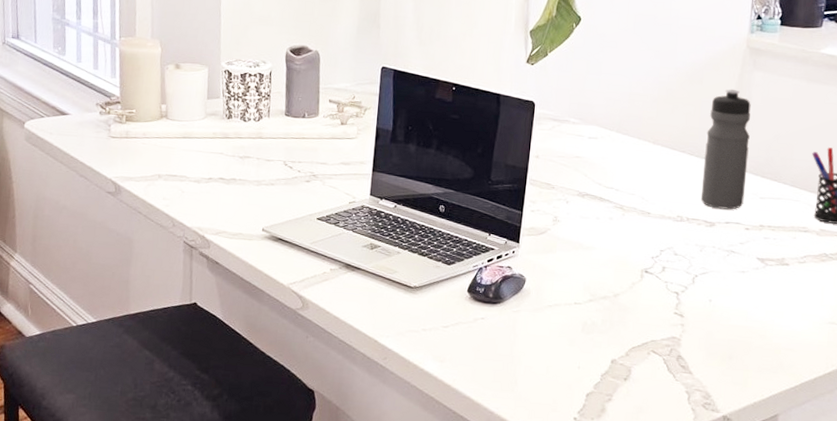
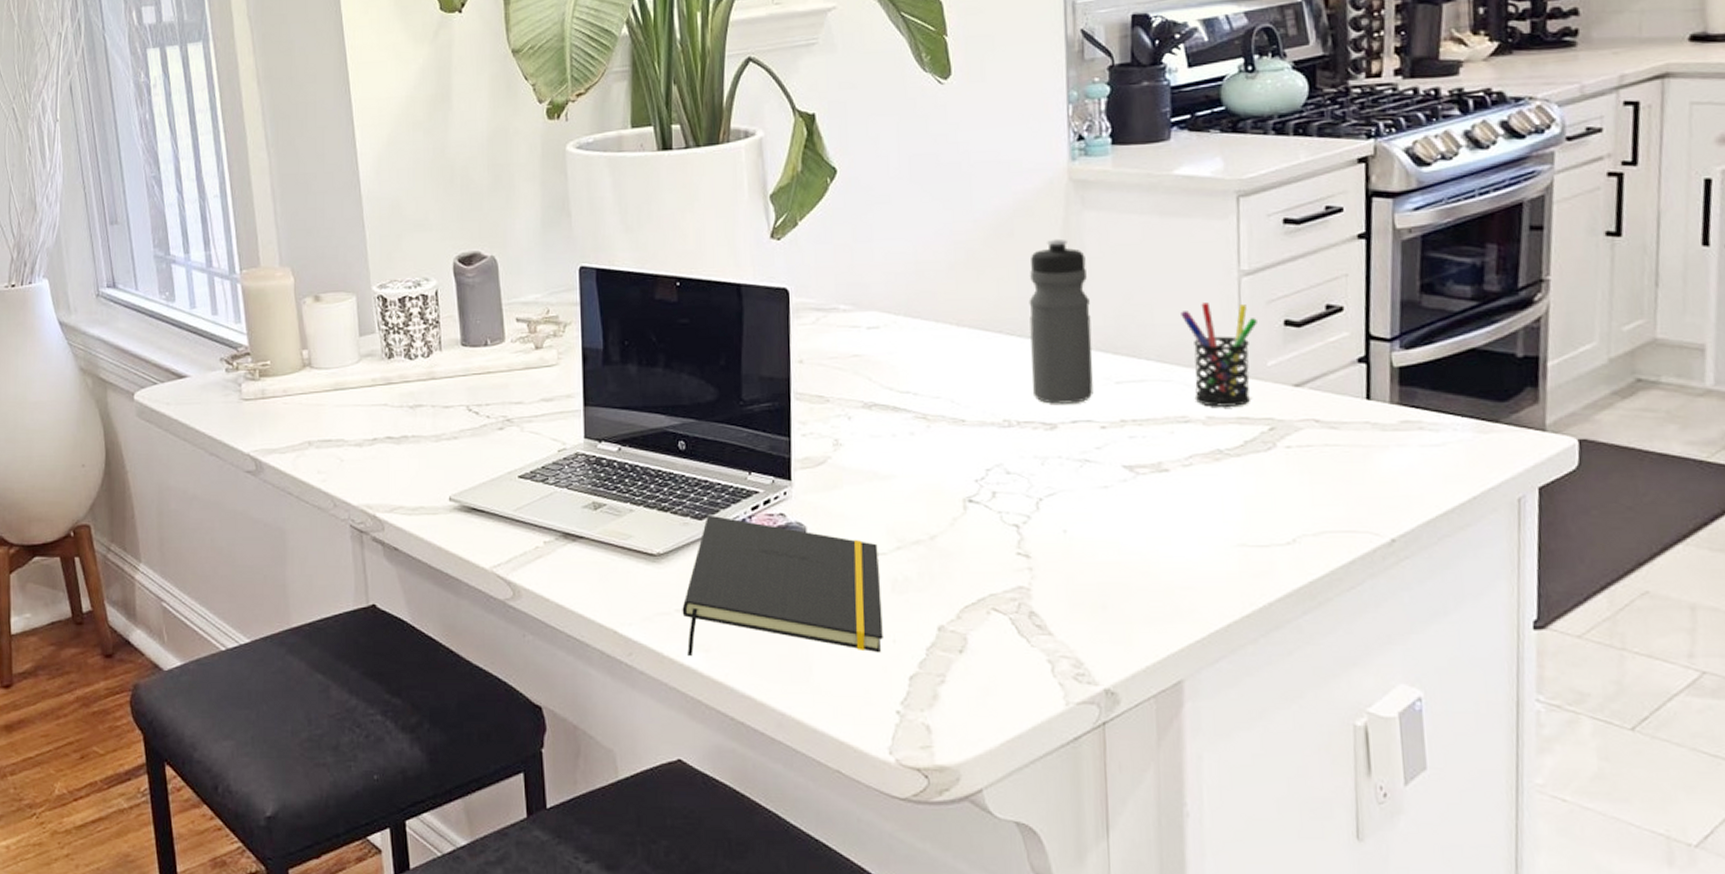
notepad: none [427,262,576,375] -> present [682,515,883,657]

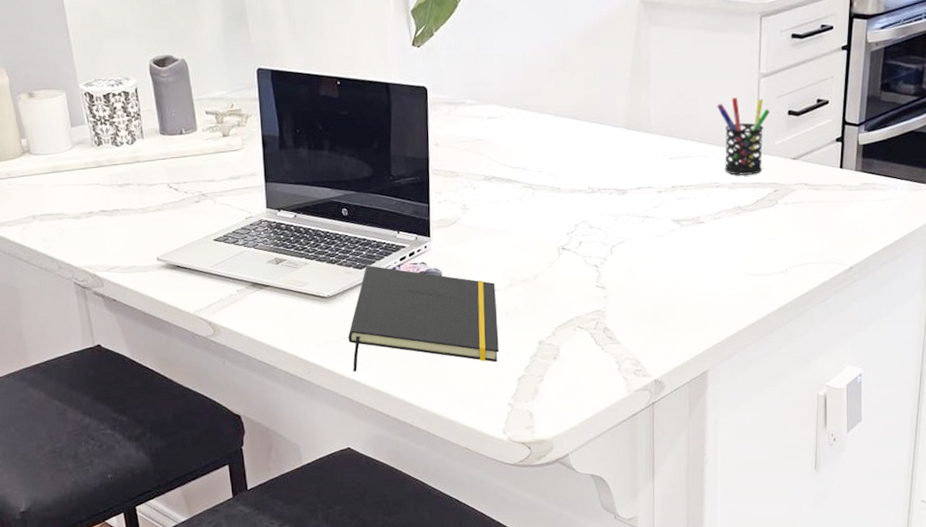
water bottle: present [1029,238,1093,404] -> none [609,48,654,175]

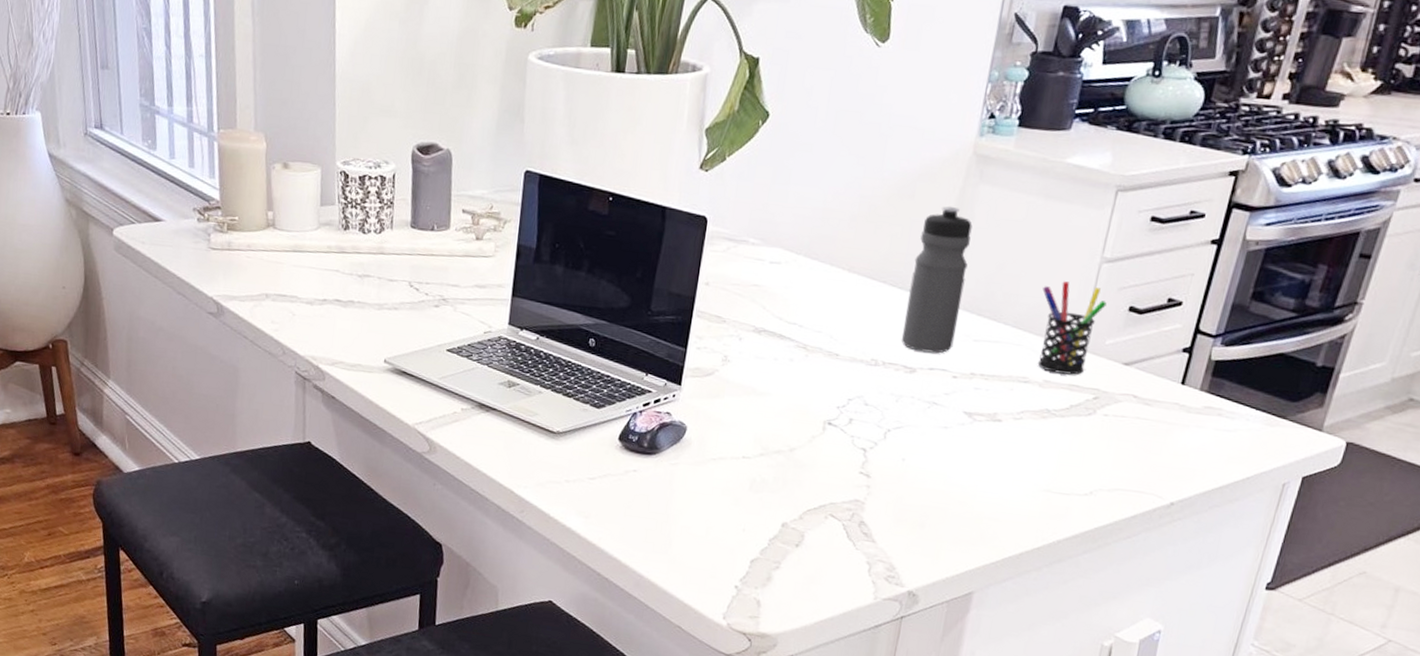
notepad: present [348,265,499,373] -> none [570,405,745,538]
water bottle: none [609,48,654,175] -> present [901,206,973,354]

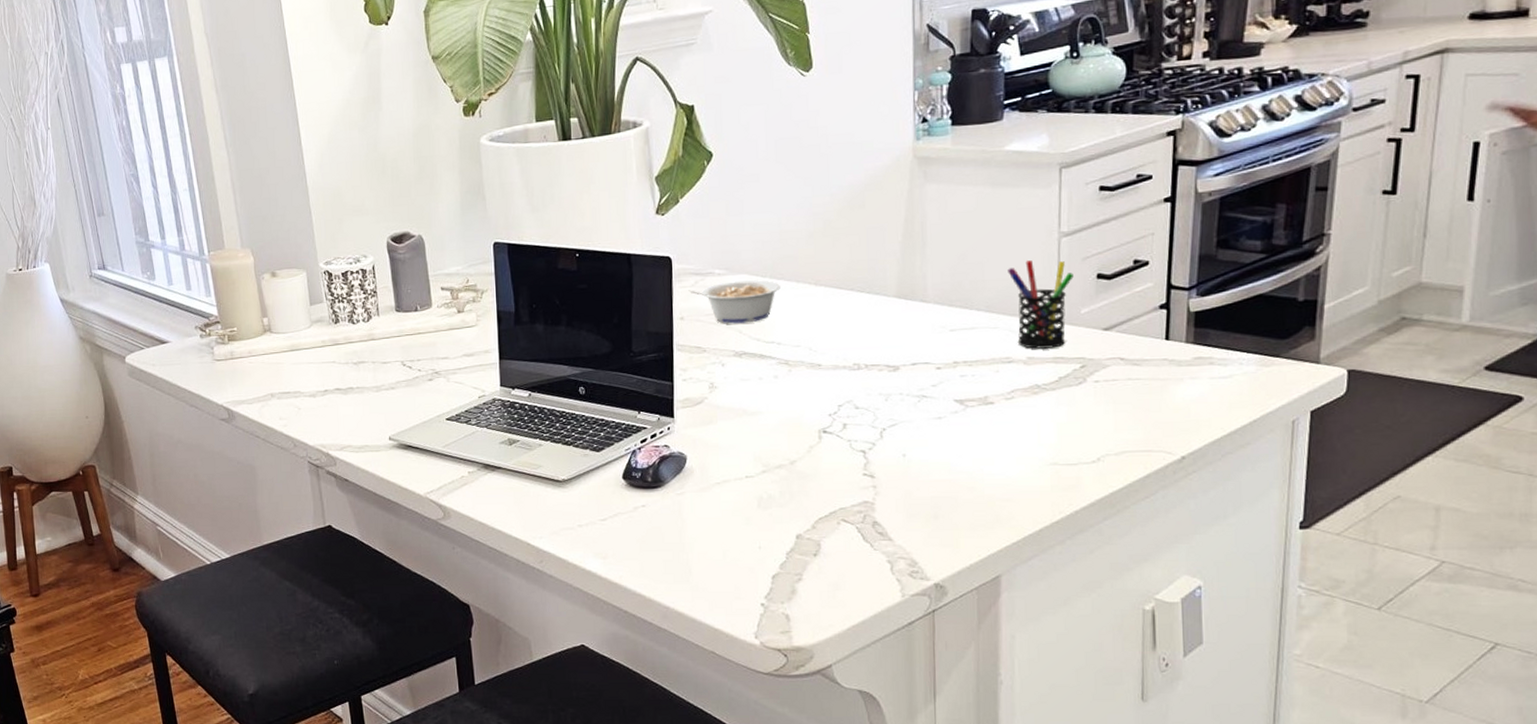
legume: none [719,253,813,300] -> present [688,280,780,324]
water bottle: present [901,206,973,354] -> none [877,208,931,349]

